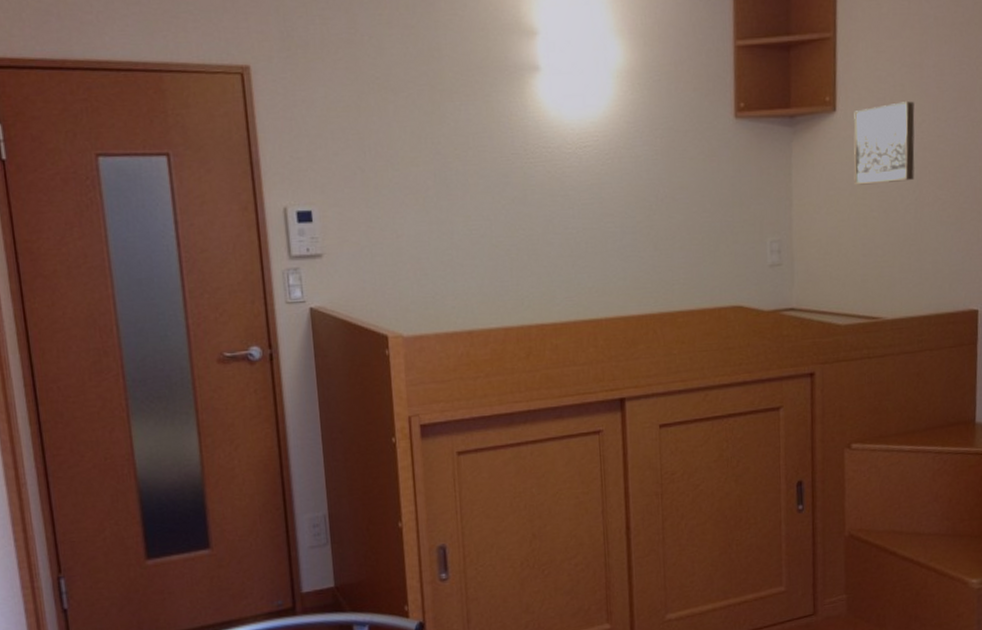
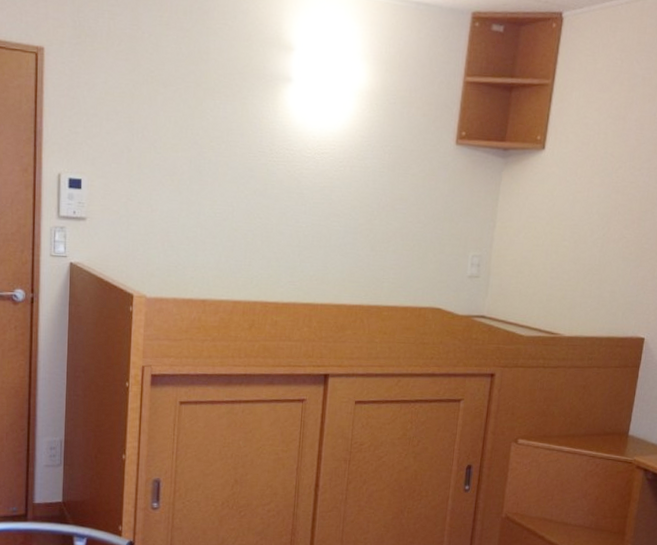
wall art: present [854,101,915,185] -> none [552,148,614,218]

